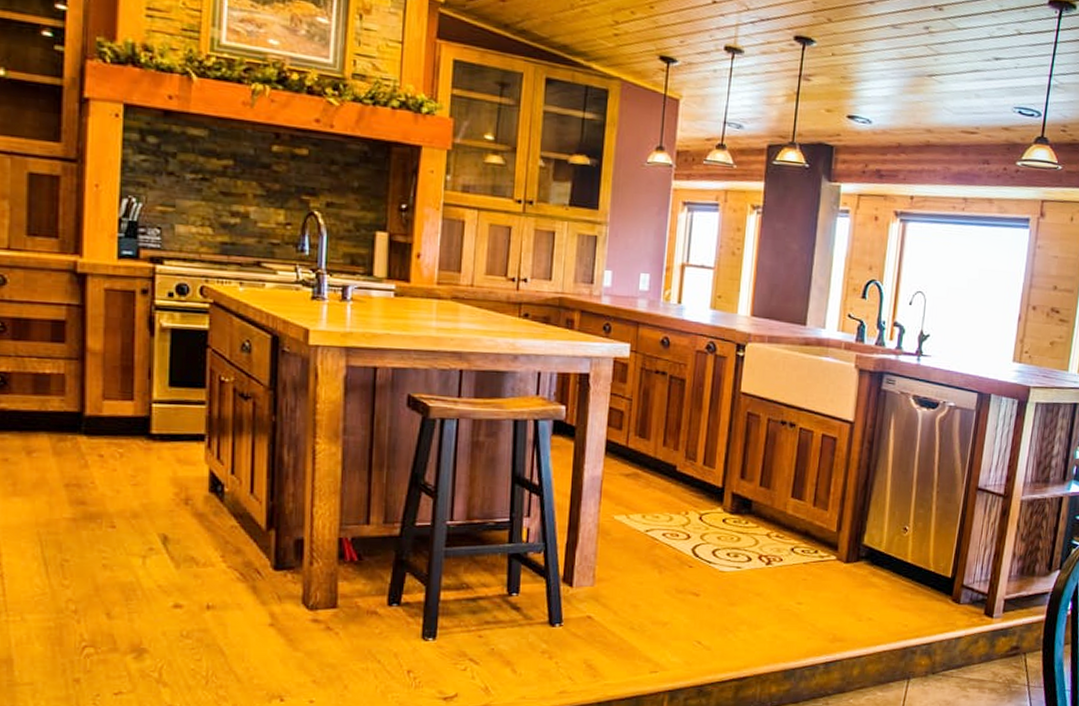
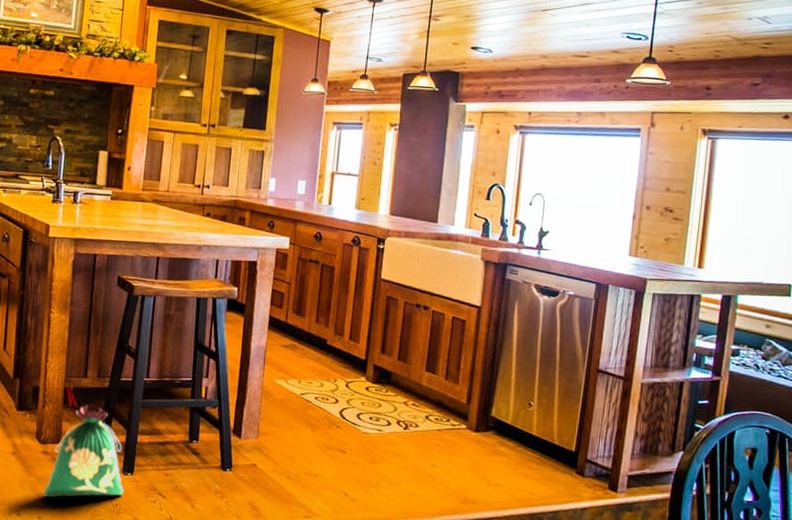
bag: none [316,557,424,675] -> present [44,404,124,497]

